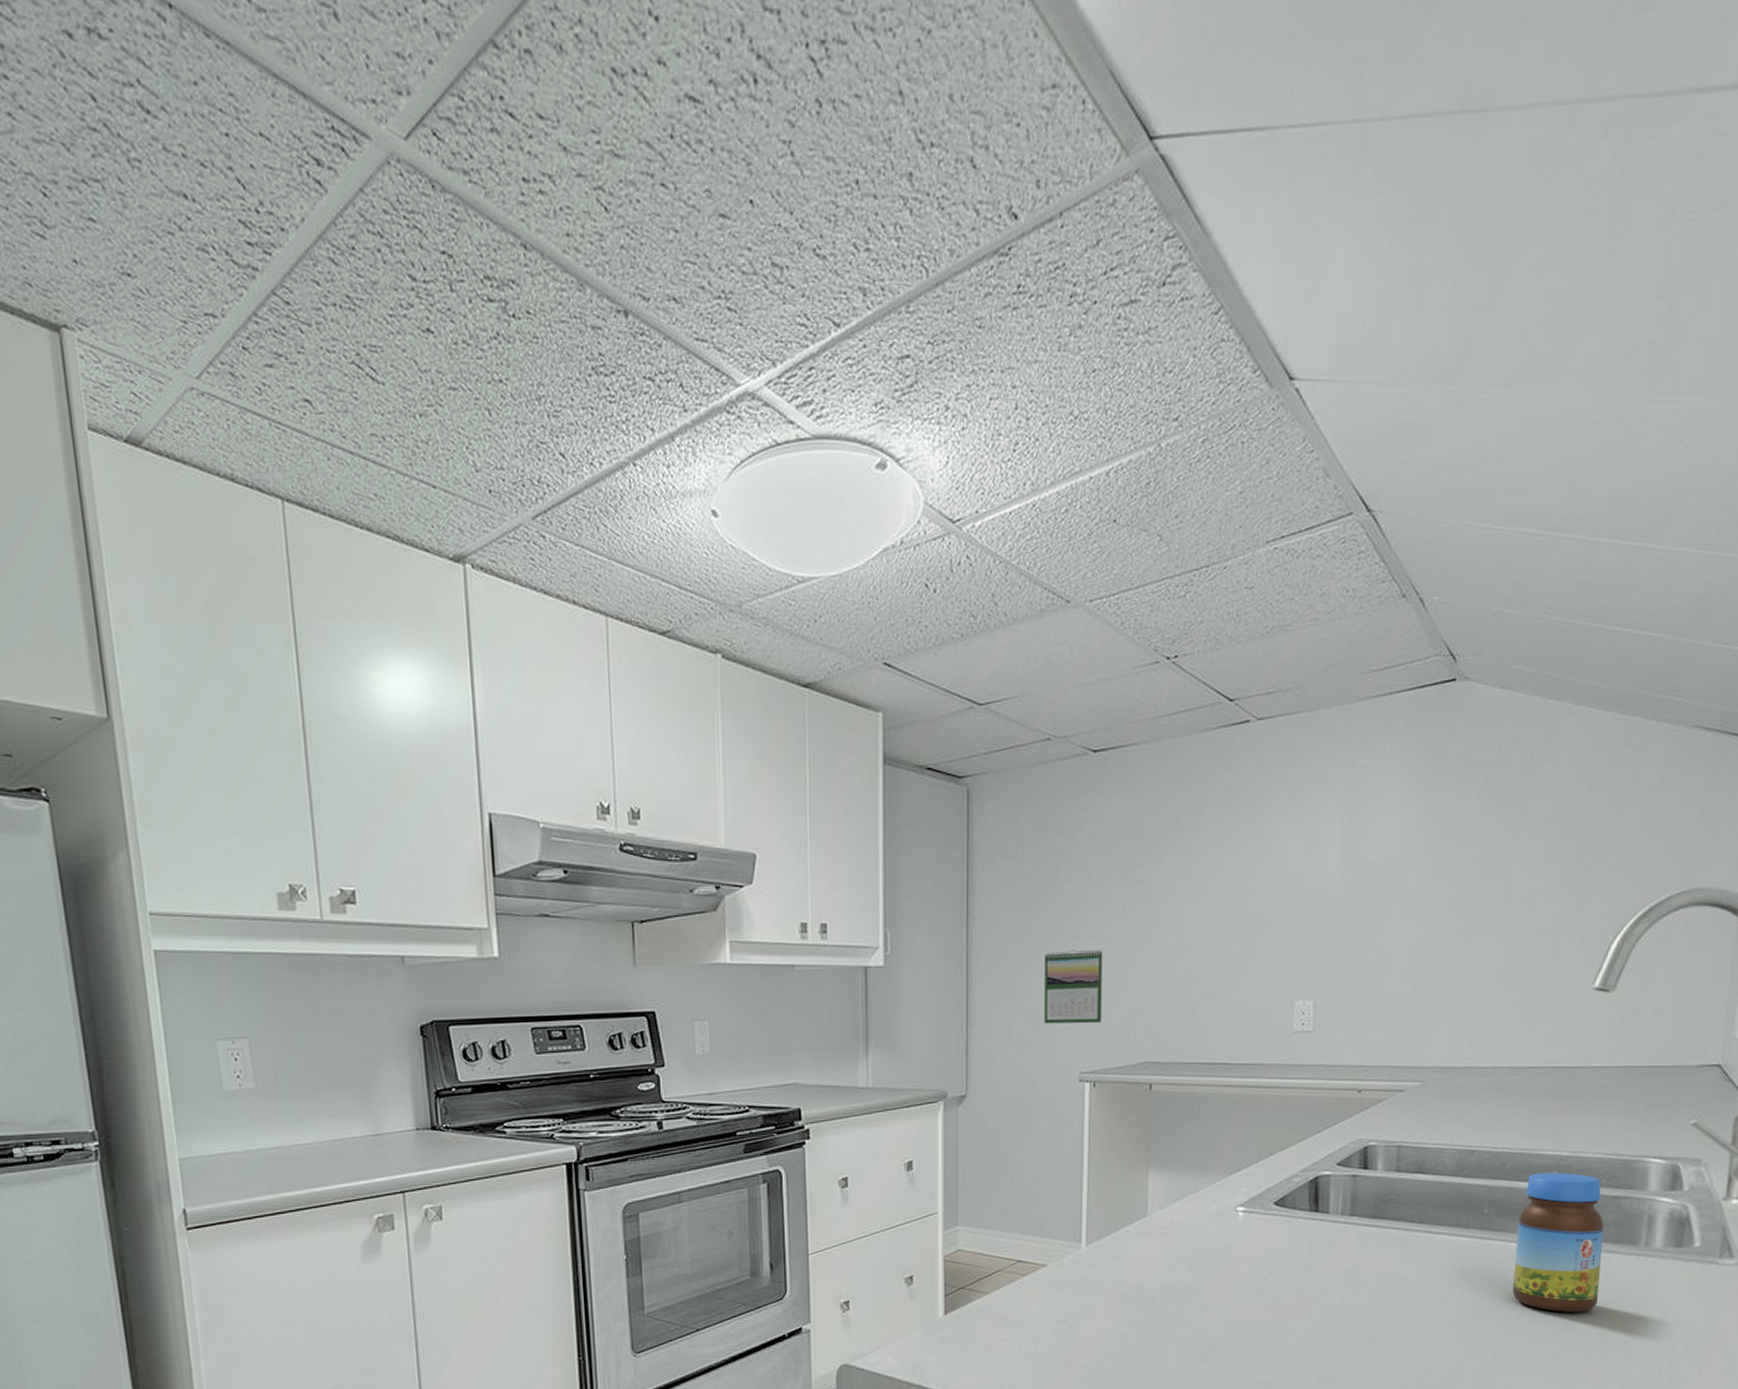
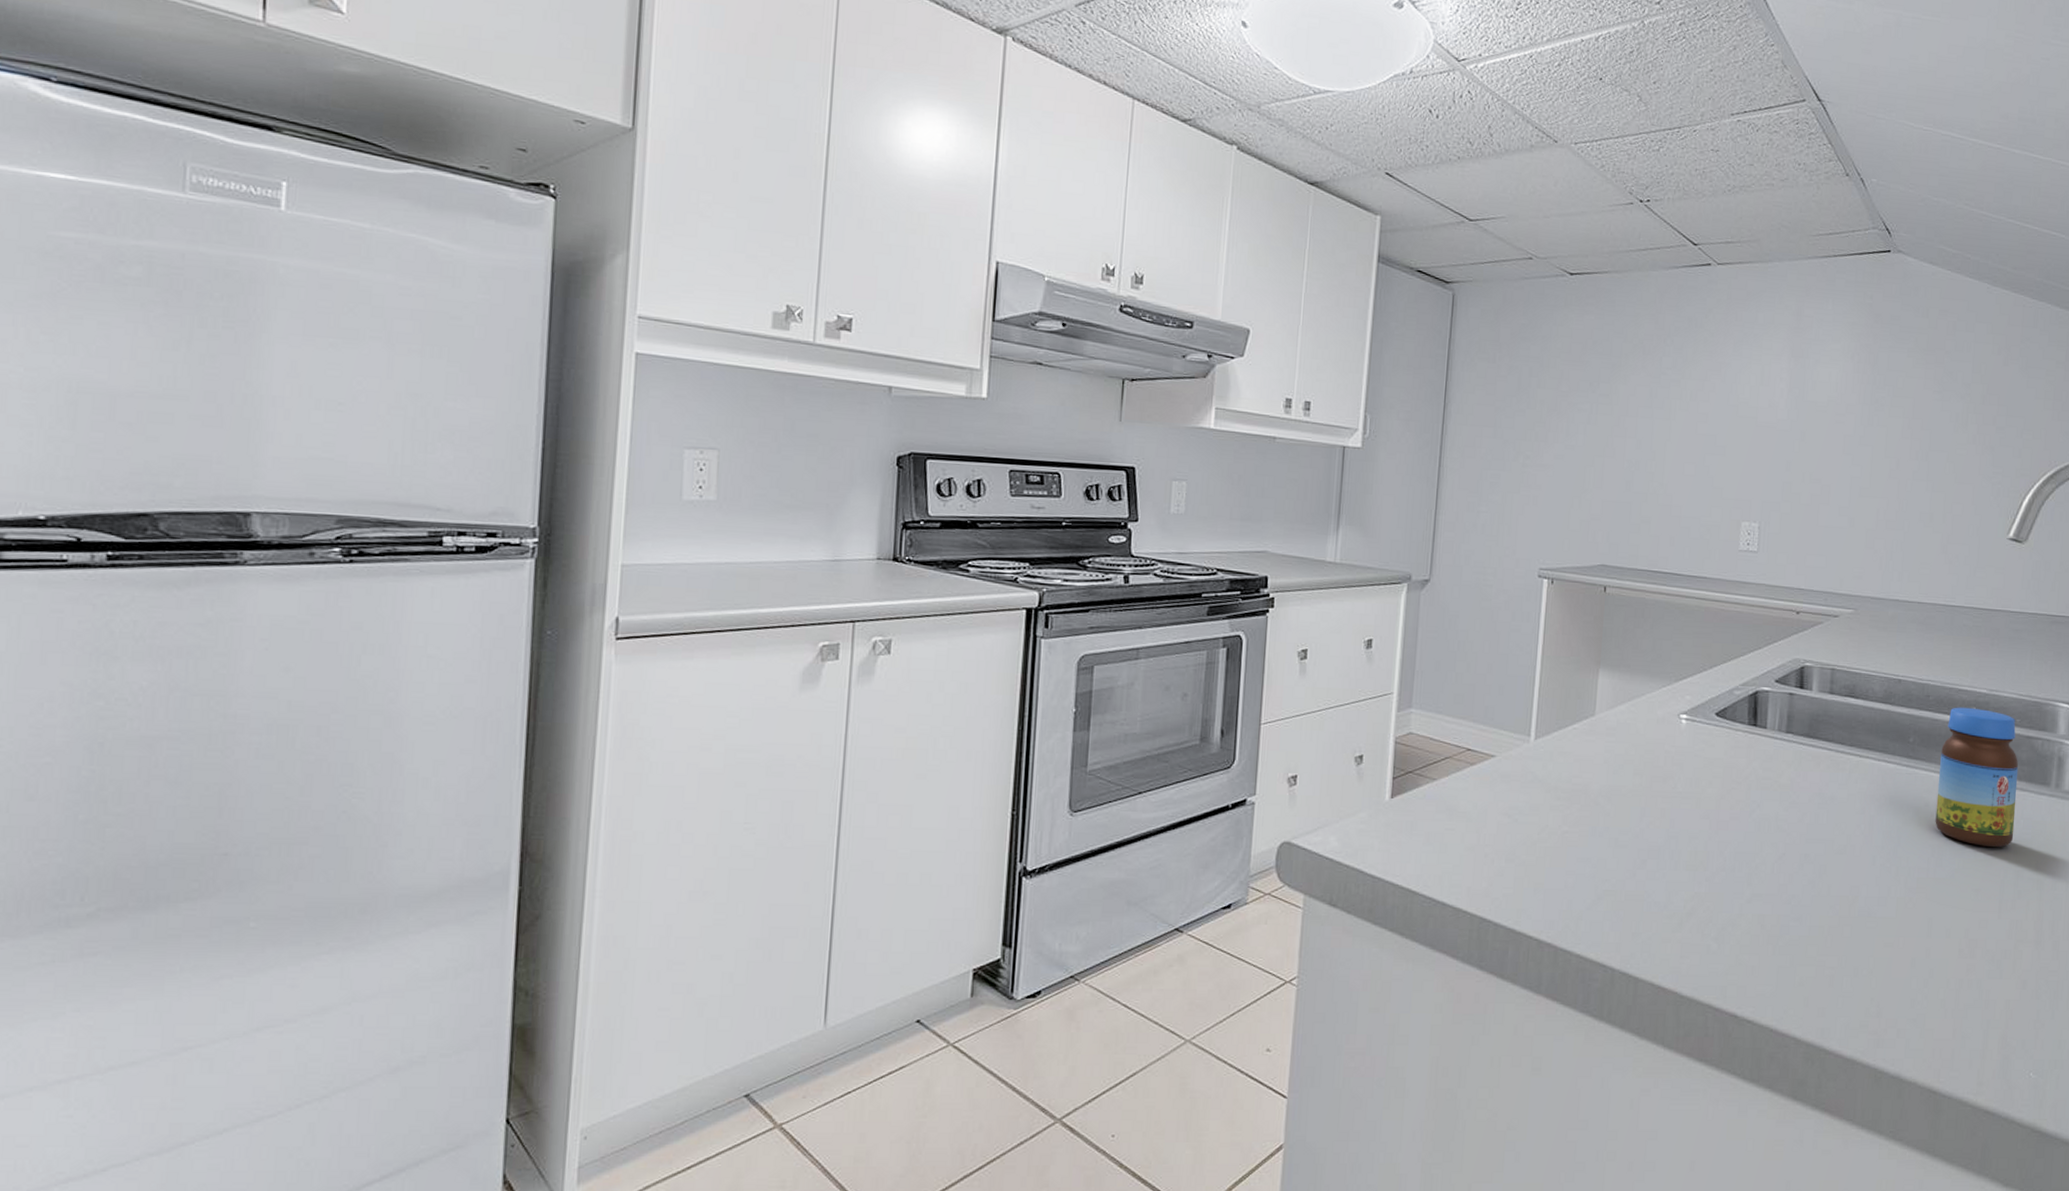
calendar: present [1043,949,1103,1024] -> none [1508,451,1568,524]

